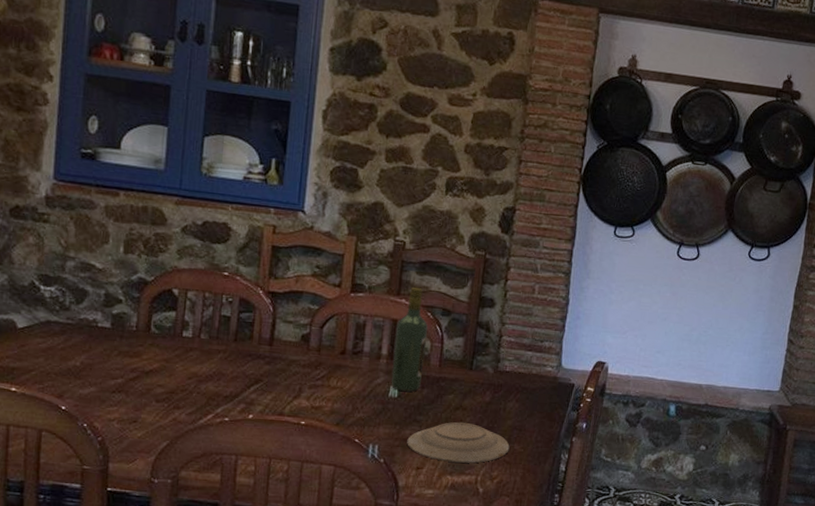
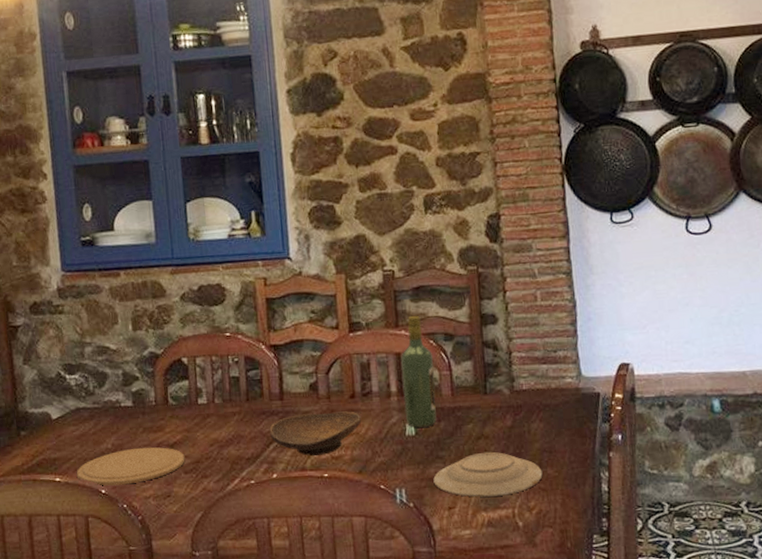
plate: none [35,369,159,405] -> present [76,447,185,486]
decorative bowl: none [252,362,348,404] -> present [269,411,362,457]

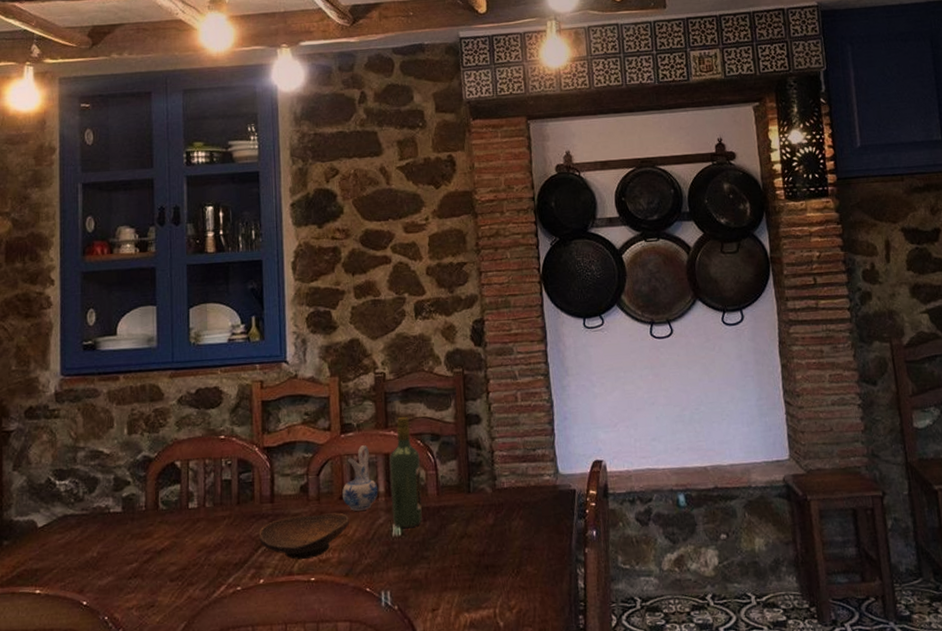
plate: present [76,447,185,486] -> none [58,554,172,597]
ceramic pitcher: none [352,344,391,410] -> present [341,445,379,511]
plate: present [433,451,543,497] -> none [418,550,523,598]

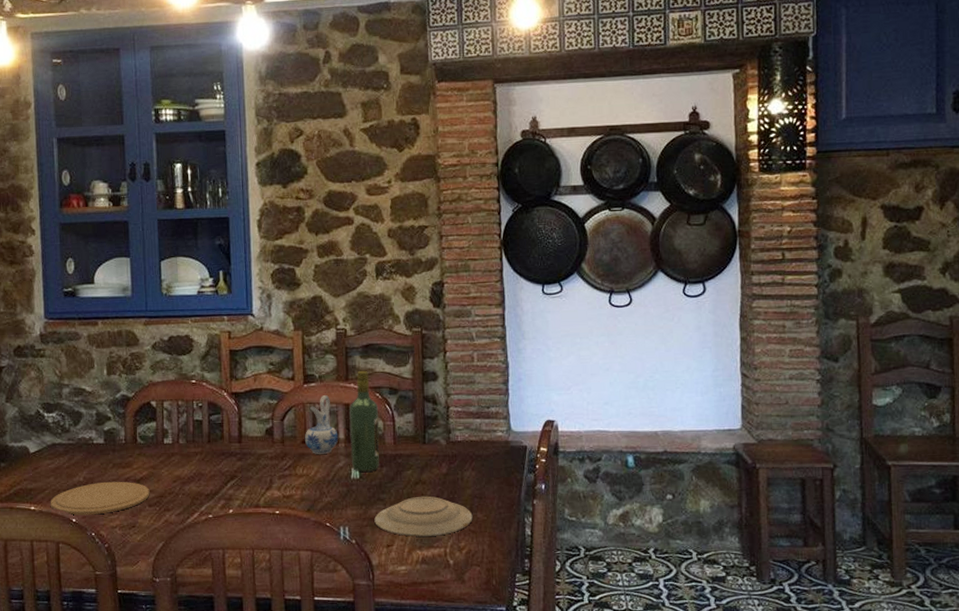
plate: none [58,554,172,597] -> present [50,481,150,516]
decorative bowl: present [259,512,350,560] -> none [228,455,312,495]
plate: none [418,550,523,598] -> present [374,496,473,537]

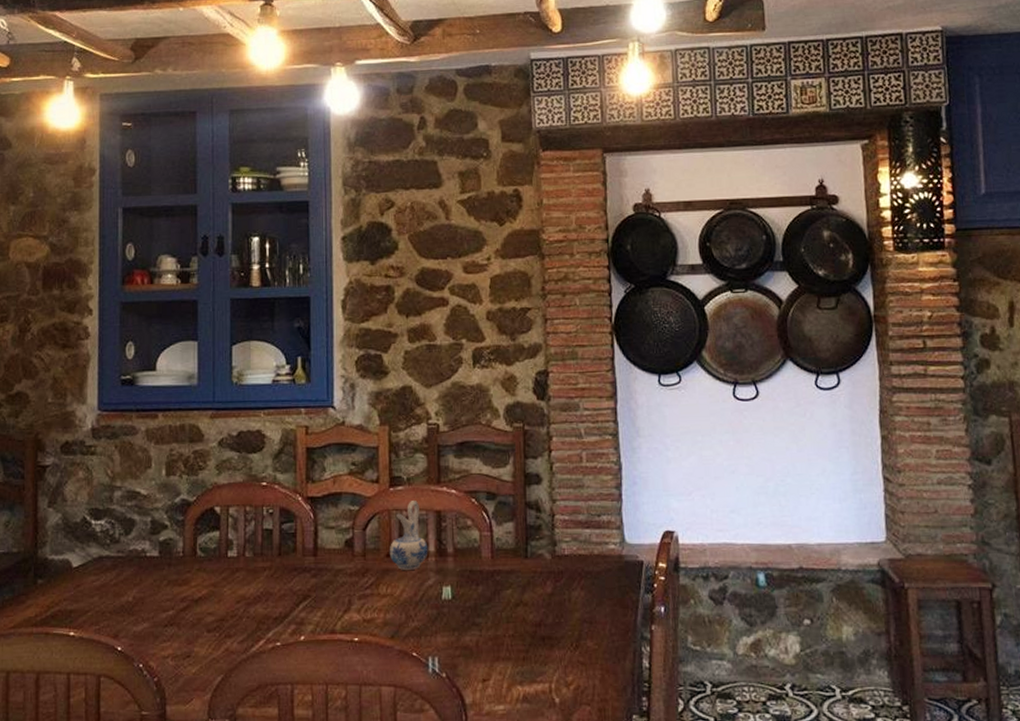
plate: present [50,481,150,516] -> none [92,601,209,643]
wine bottle: present [349,370,380,472] -> none [440,471,475,591]
plate: present [374,496,473,537] -> none [468,620,582,669]

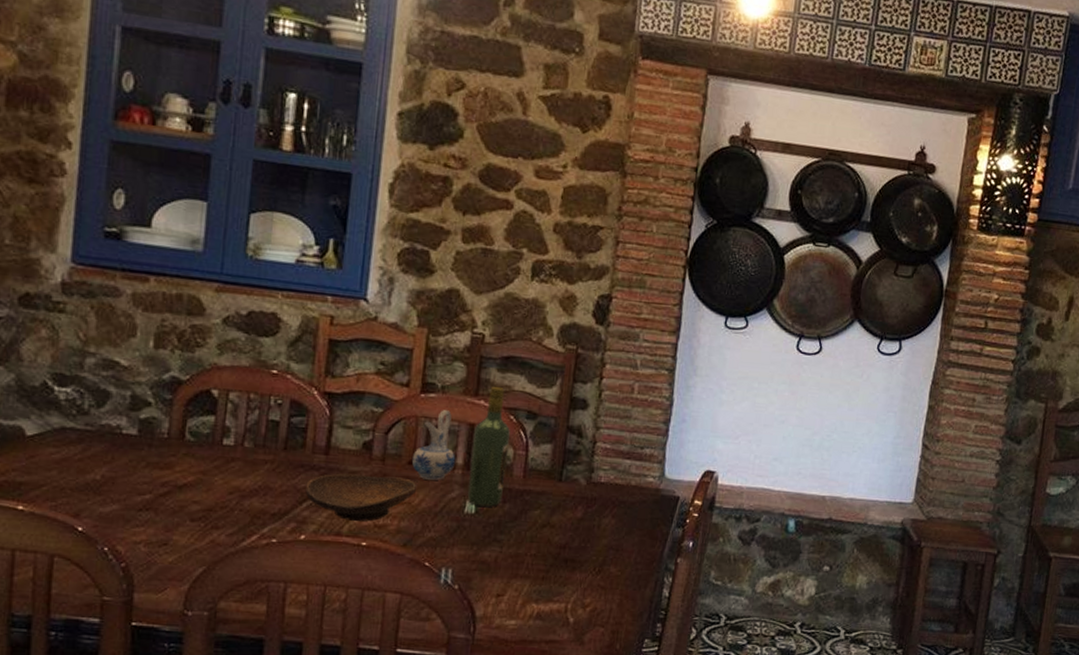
decorative bowl: none [300,571,397,619] -> present [305,473,417,522]
wine bottle: none [440,471,475,591] -> present [467,386,510,507]

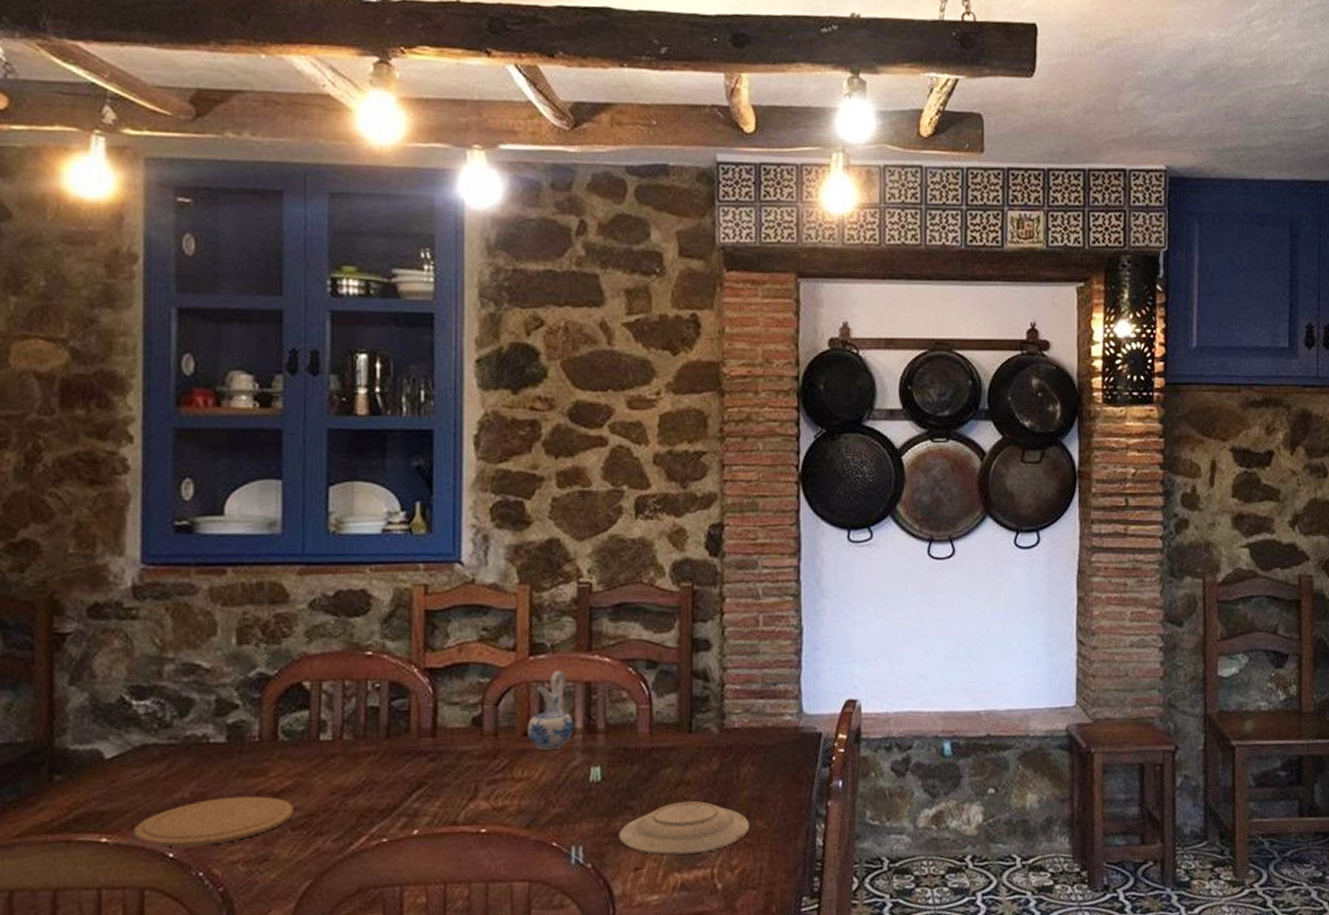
plate: none [47,484,195,525] -> present [133,796,294,848]
decorative bowl: present [305,473,417,522] -> none [414,751,536,808]
wine bottle: present [467,386,510,507] -> none [590,637,630,772]
plate: none [485,541,605,589] -> present [619,800,750,856]

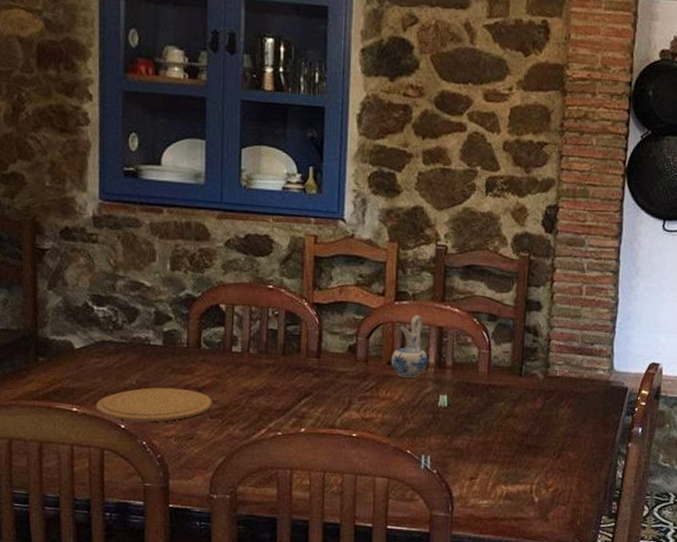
plate: present [619,800,750,856] -> none [459,430,564,472]

